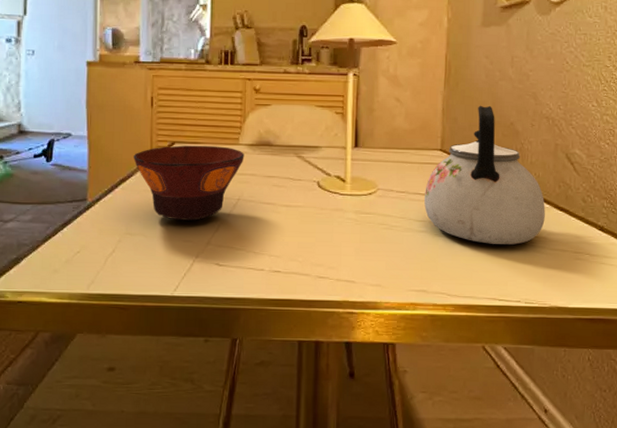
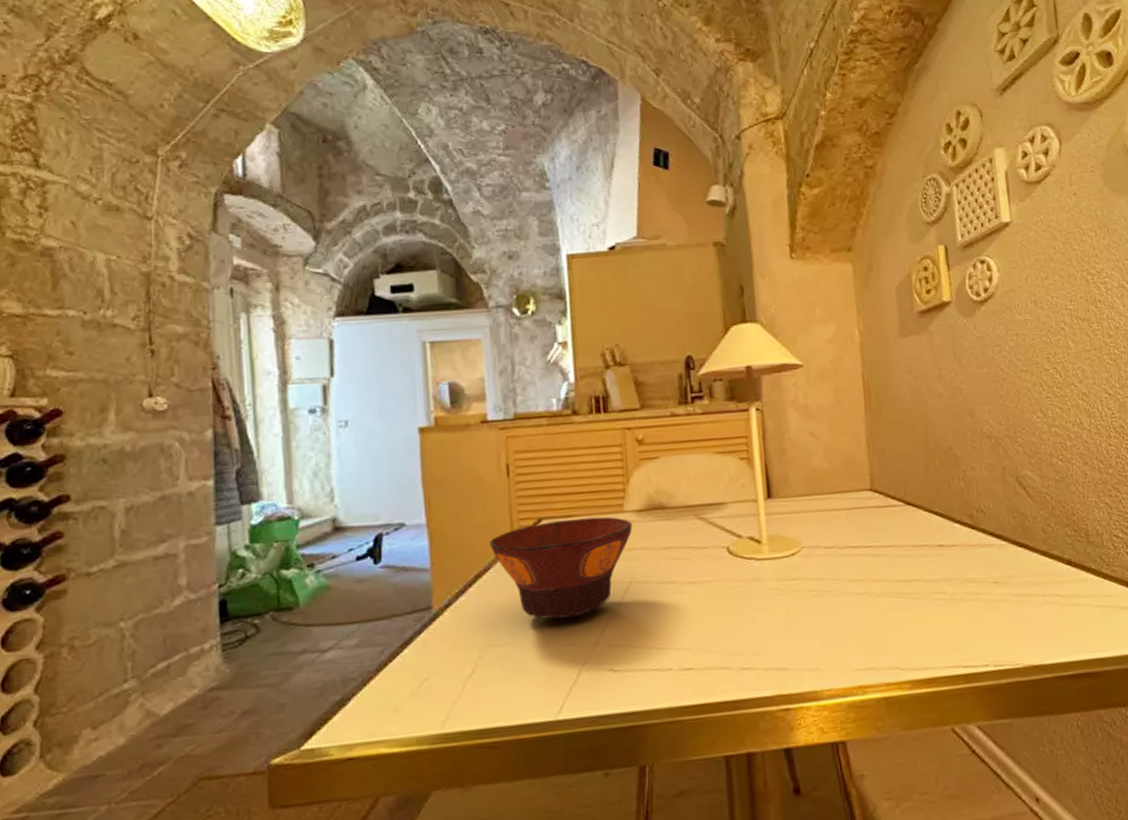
kettle: present [424,105,545,245] -> none [858,429,1003,599]

